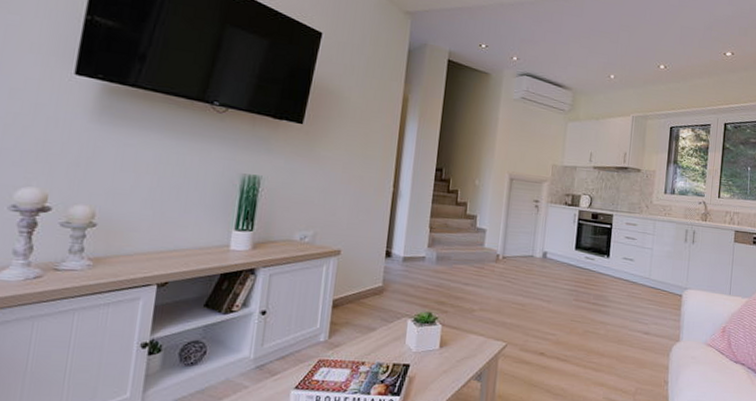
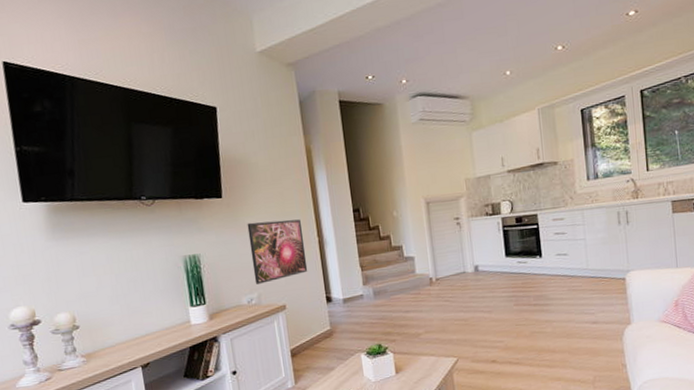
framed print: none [314,156,380,223] -> present [247,219,308,284]

